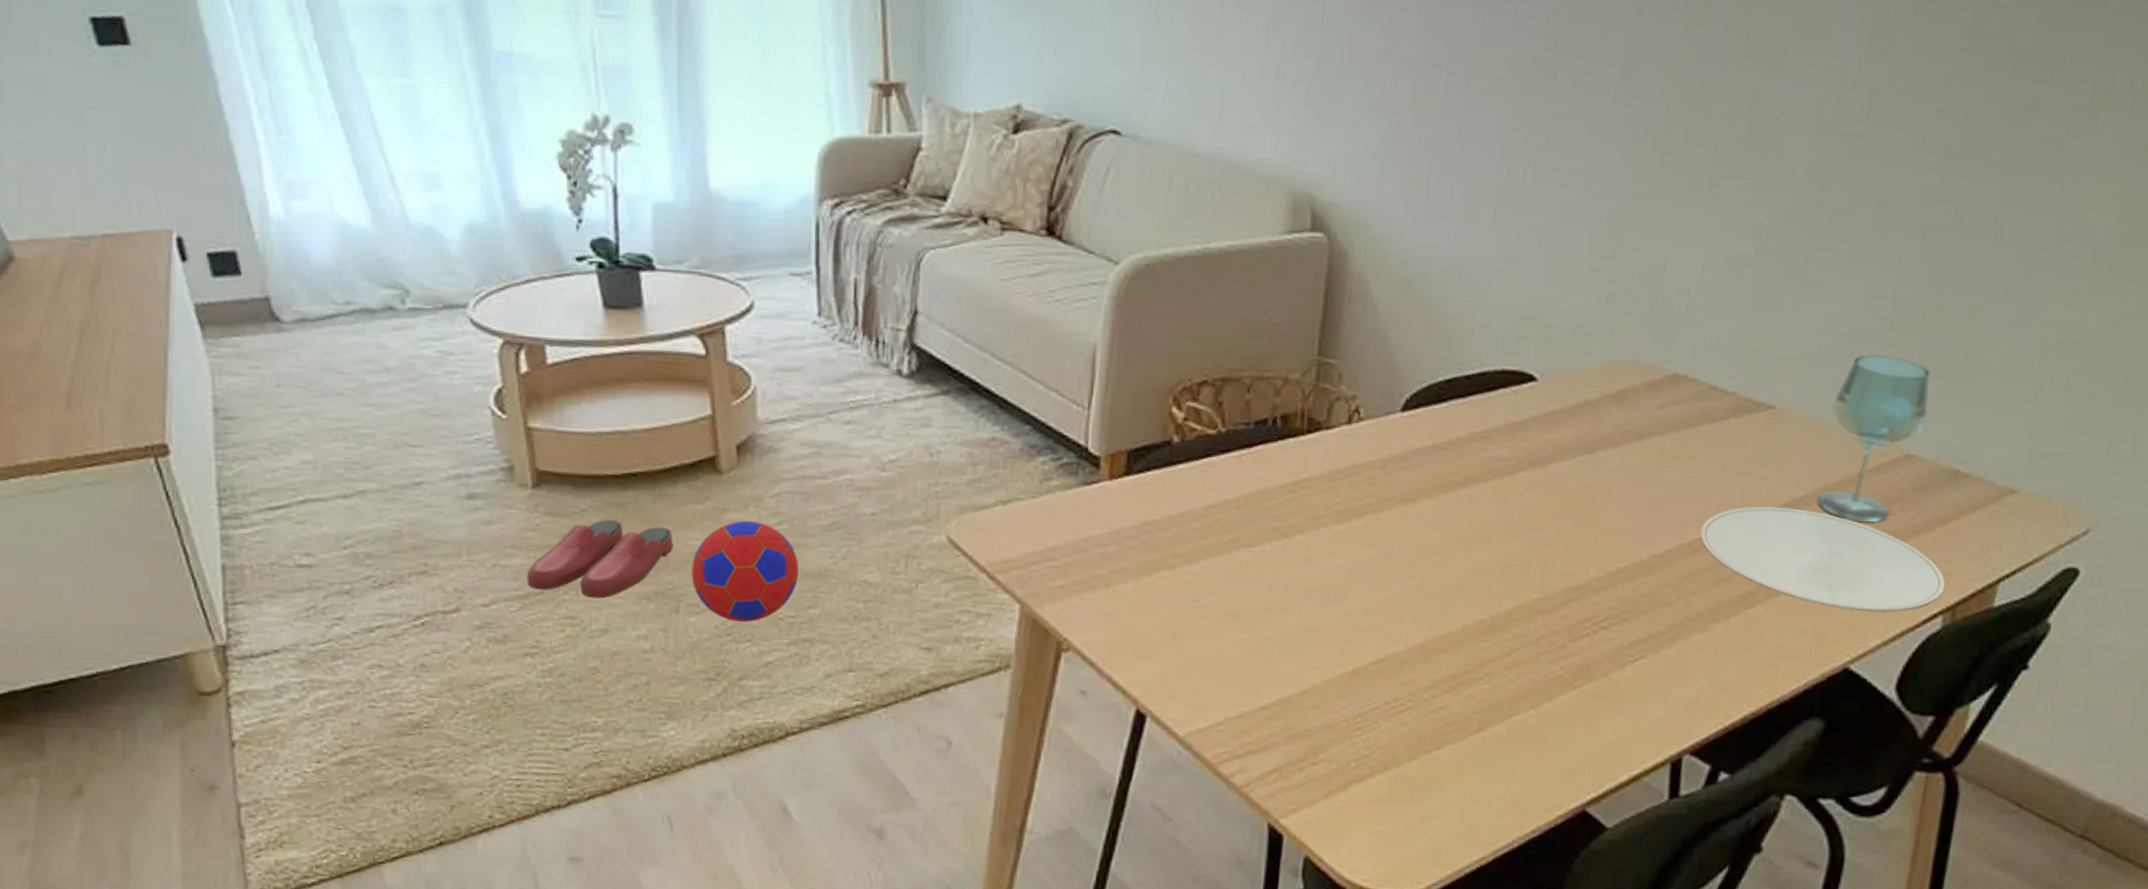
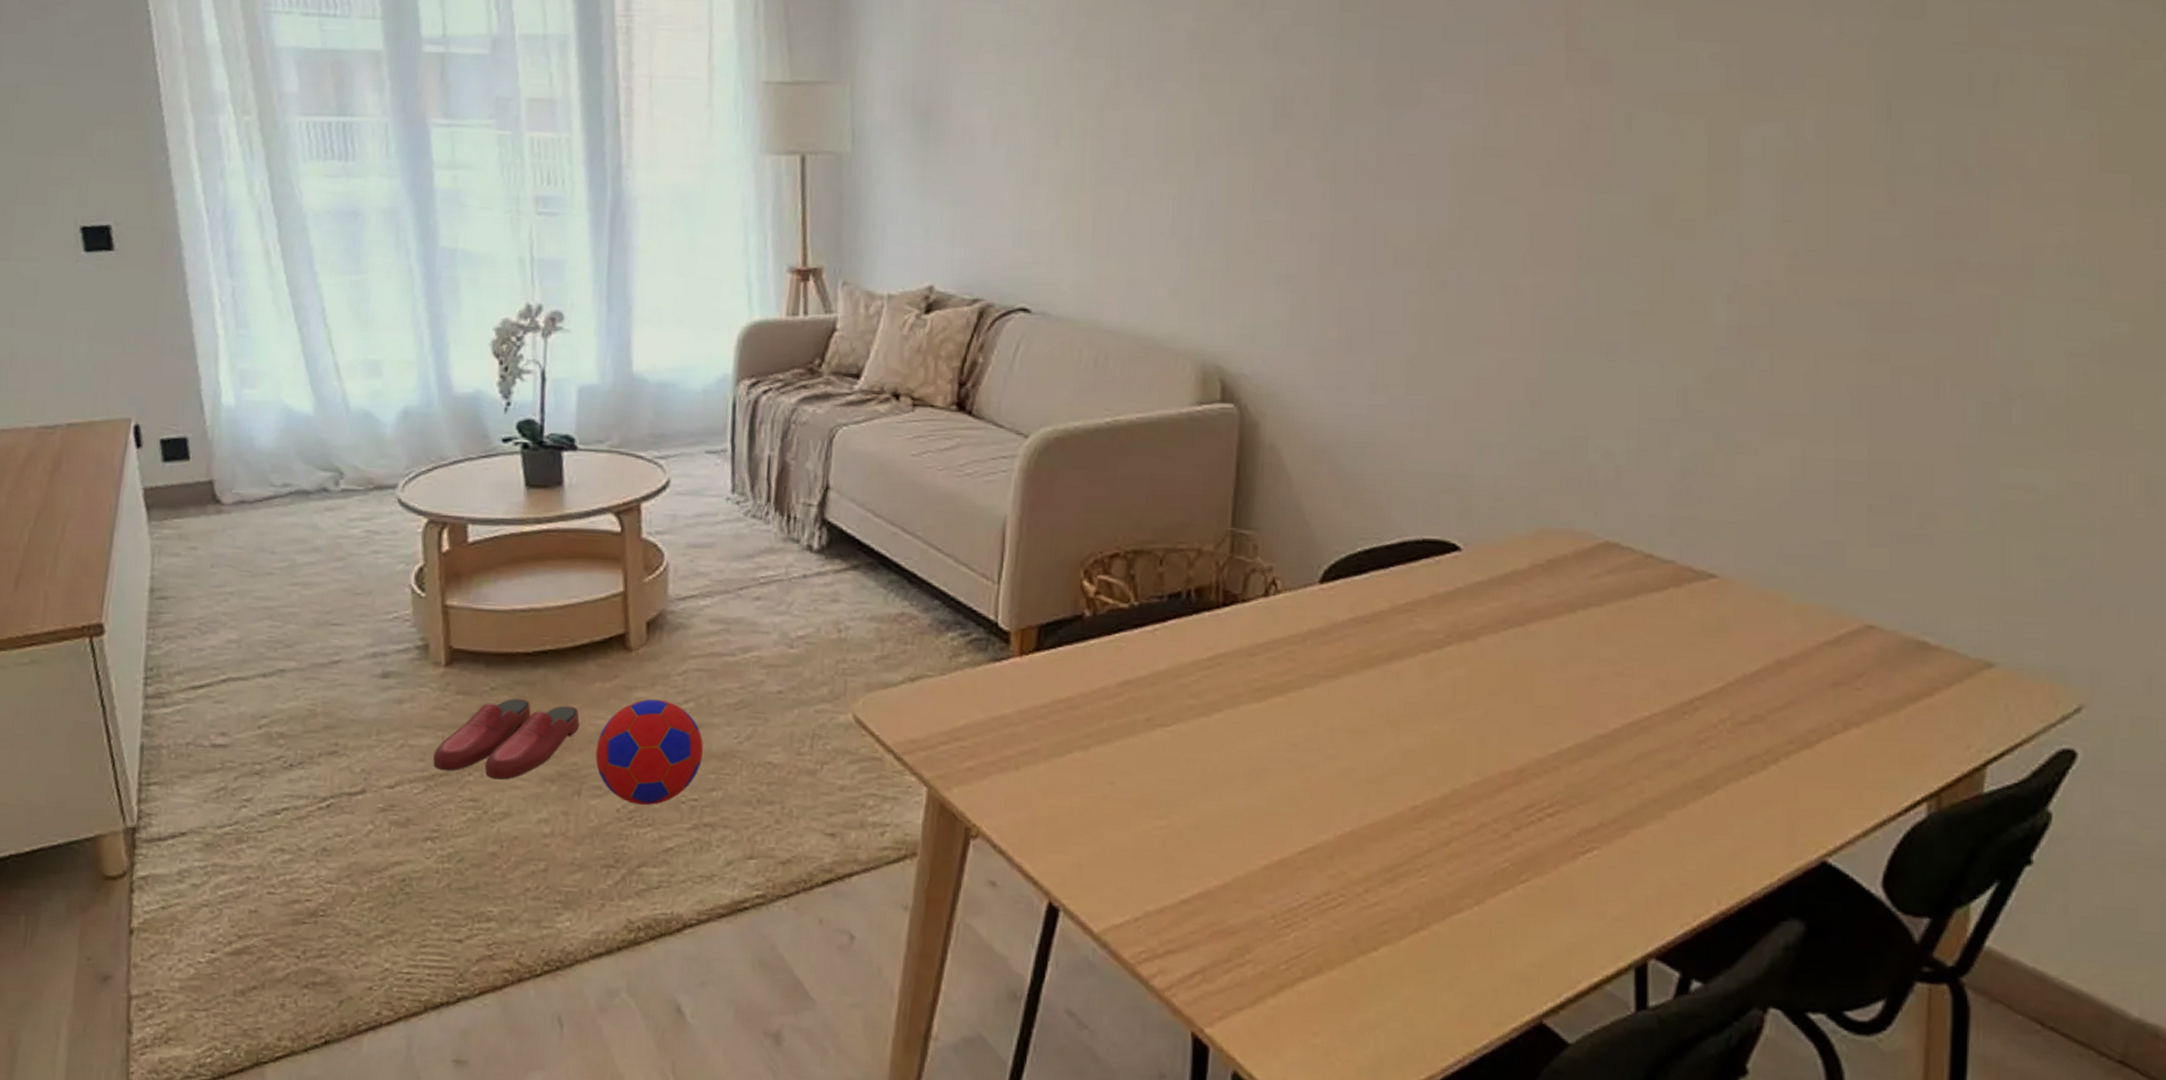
plate: present [1700,506,1946,613] -> none [1648,682,1926,799]
wine glass: present [1817,354,1930,523] -> none [1773,519,1886,700]

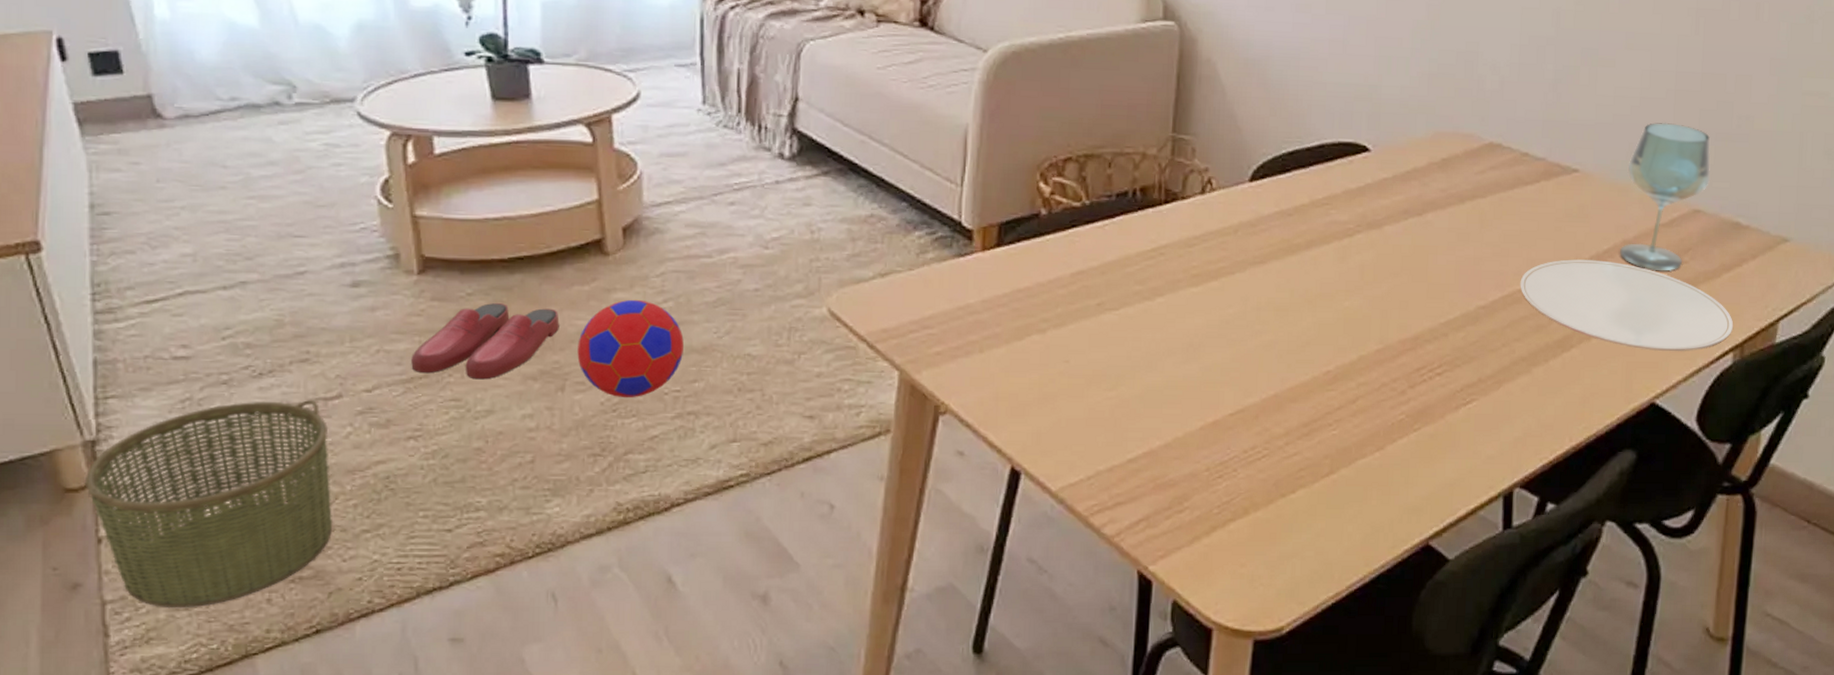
basket: none [123,793,350,1008] -> present [85,399,332,607]
plate: none [1648,682,1926,799] -> present [1520,259,1734,352]
wine glass: none [1773,519,1886,700] -> present [1620,122,1711,272]

